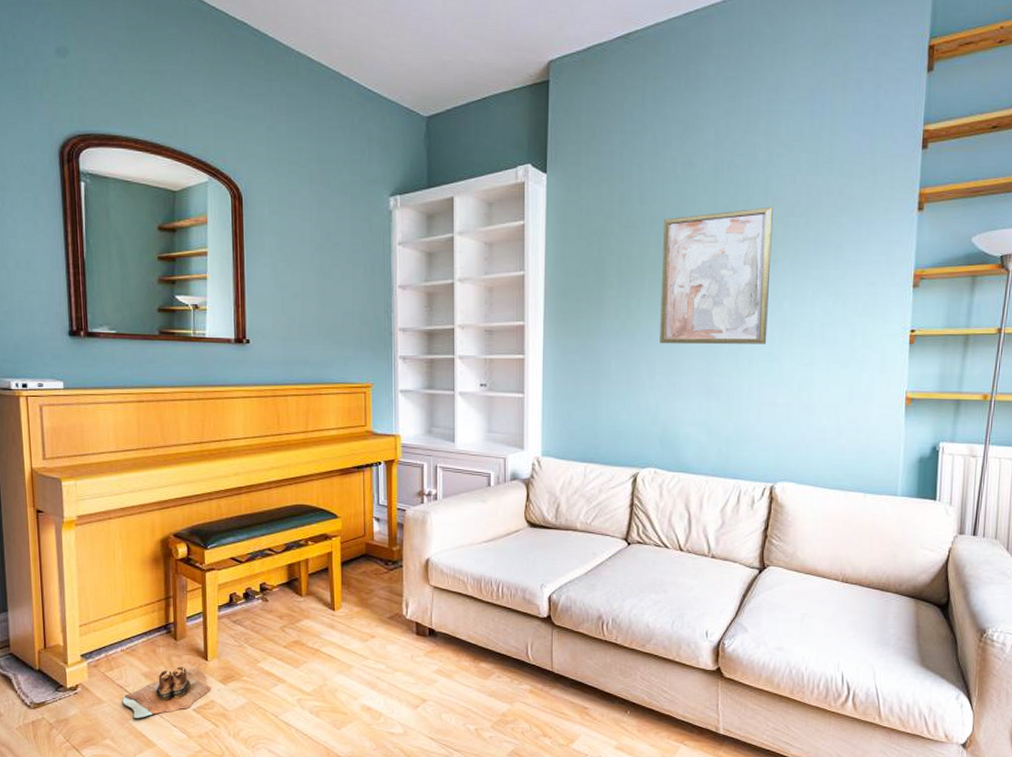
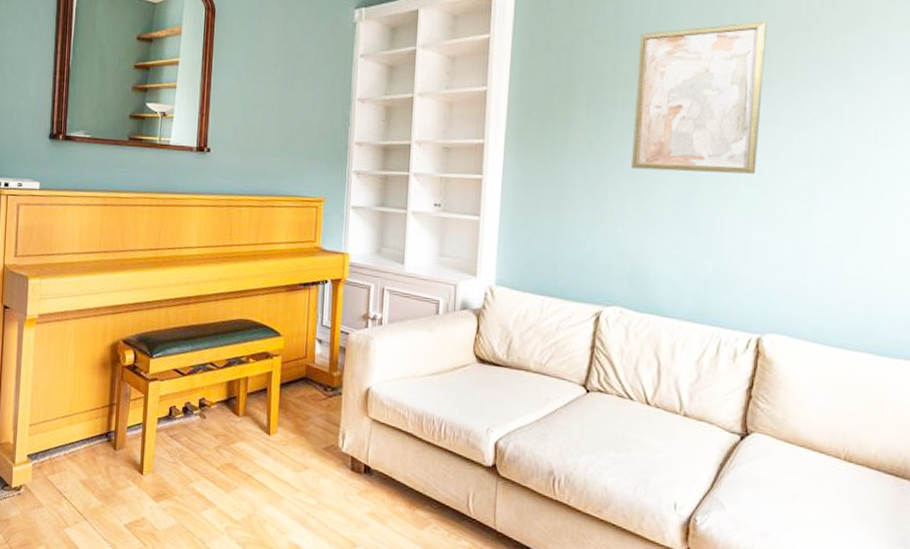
boots: present [123,667,211,718] -> none [61,478,144,528]

